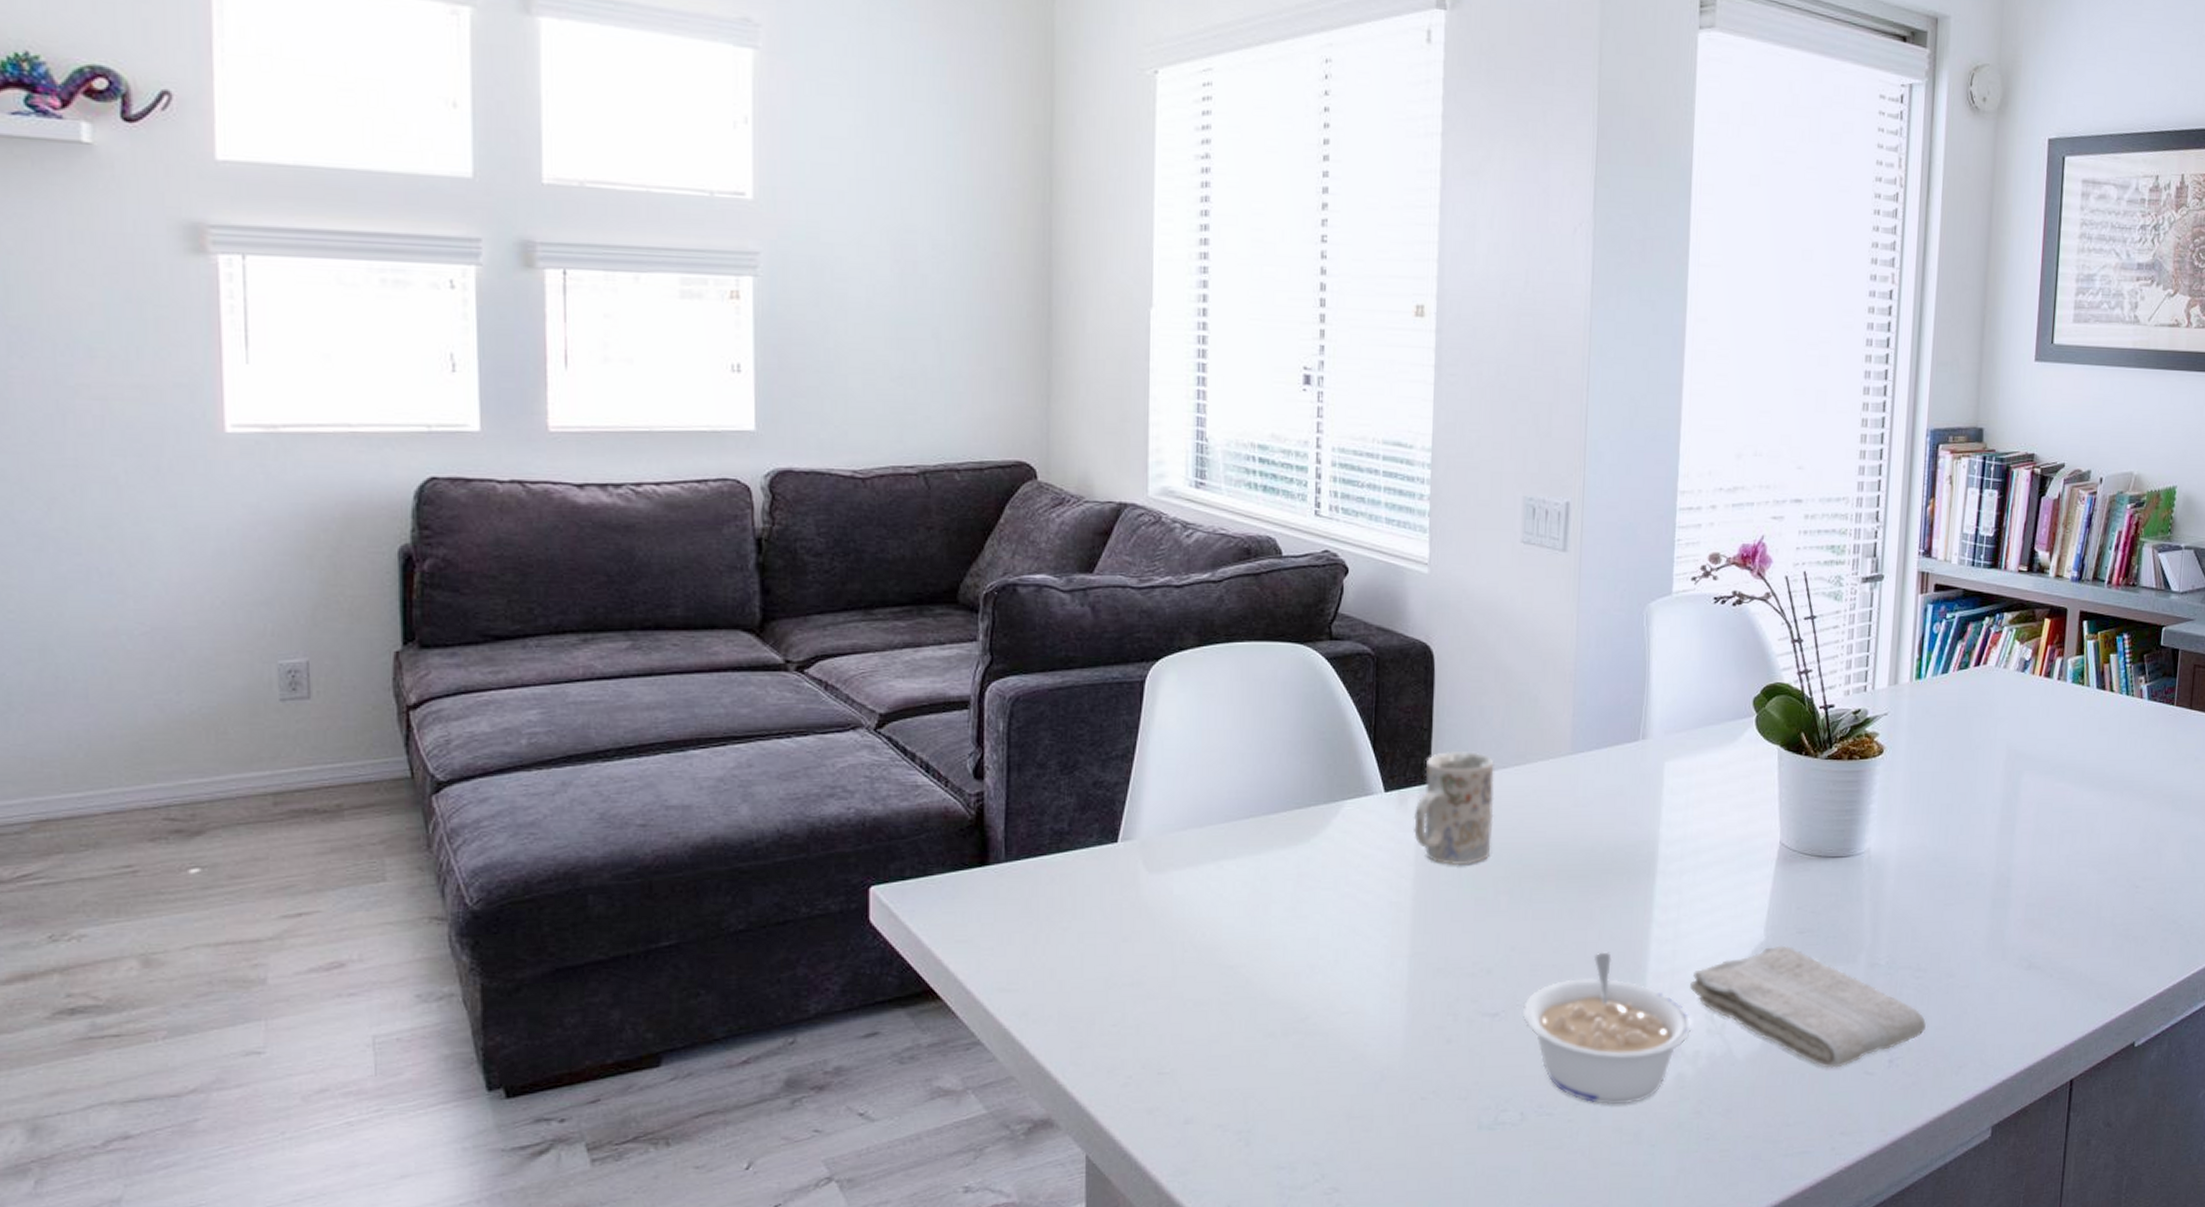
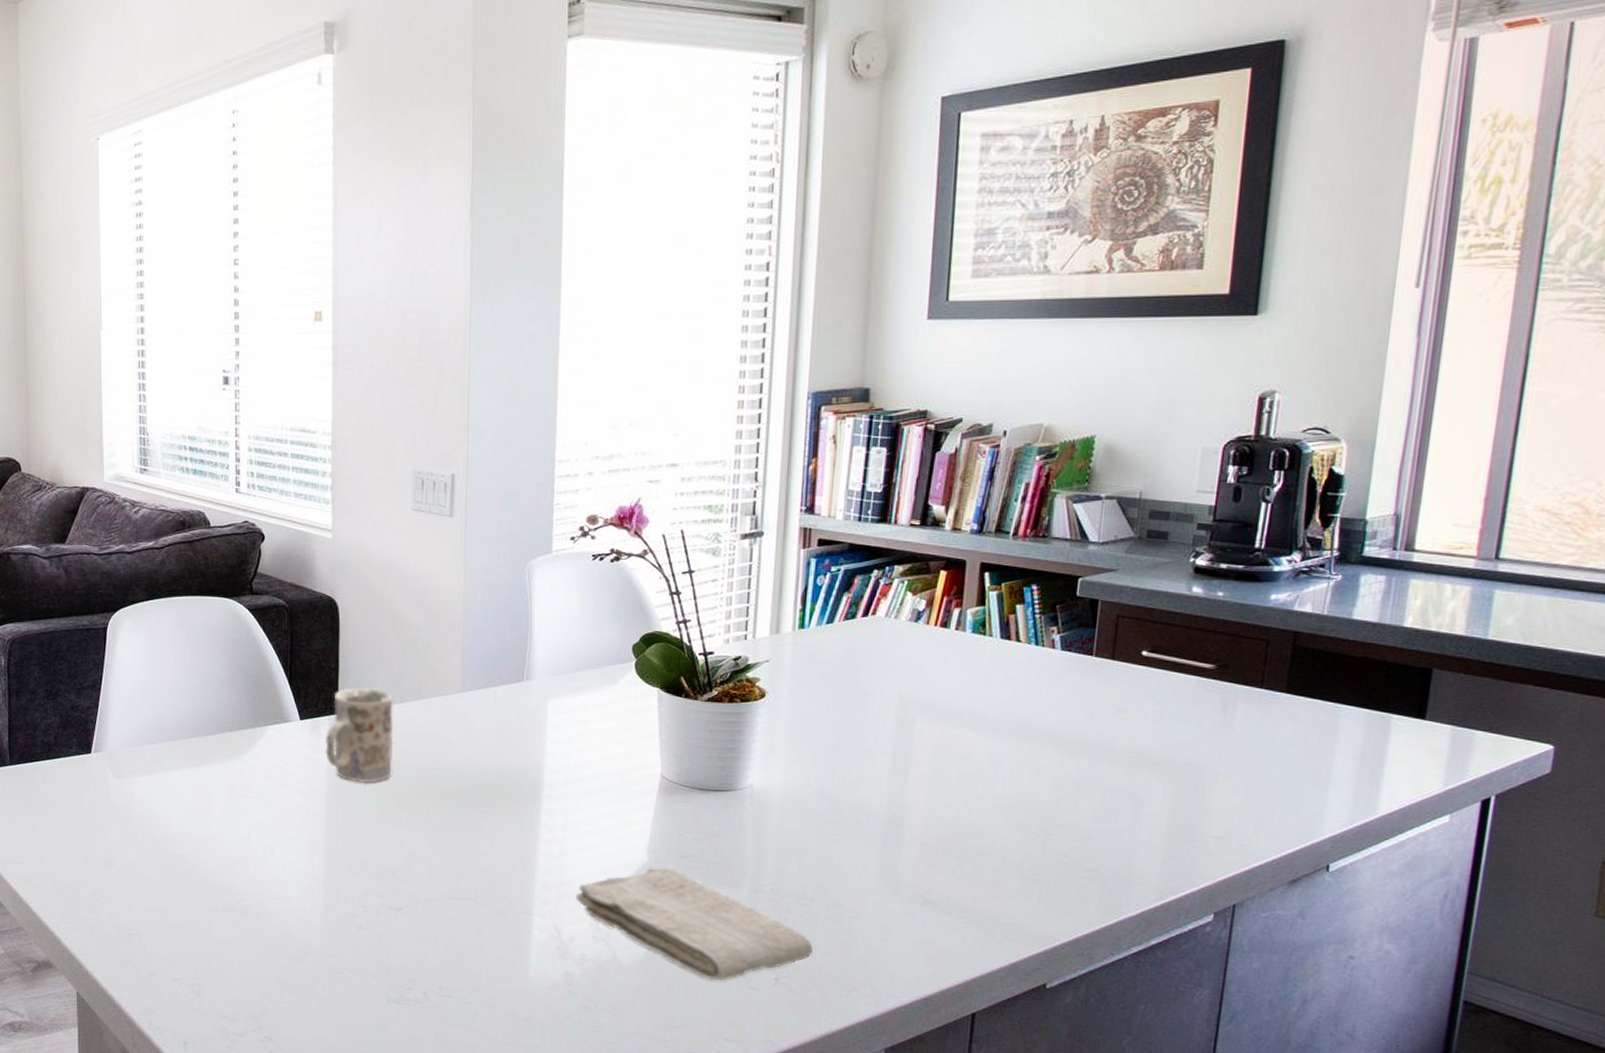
legume: present [1523,952,1692,1105] -> none [424,862,578,994]

